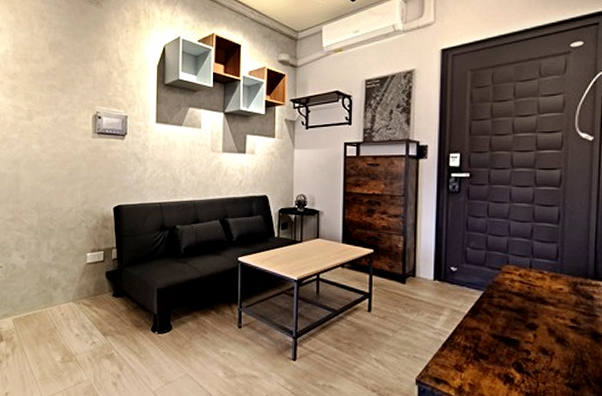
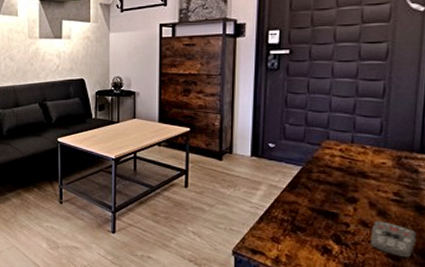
remote control: none [551,348,595,388] -> present [370,220,417,259]

